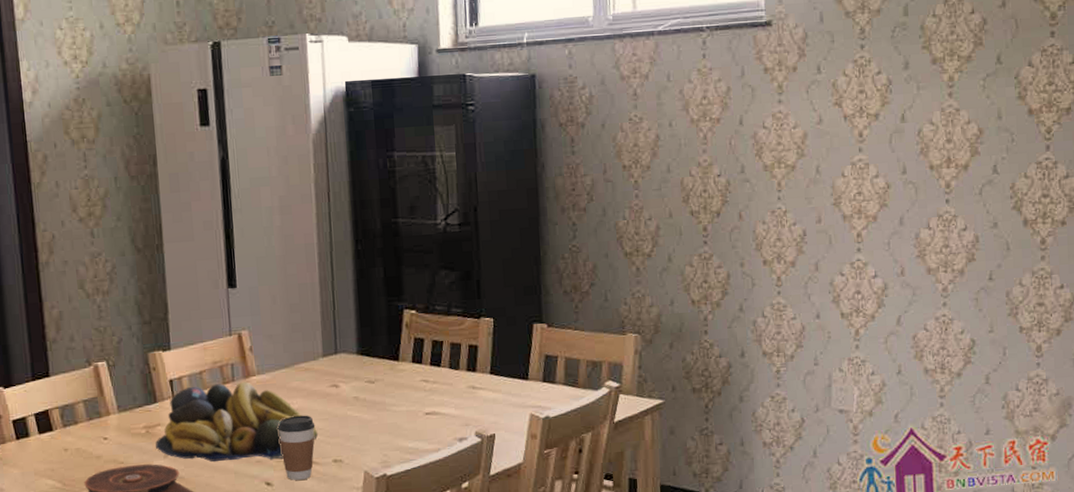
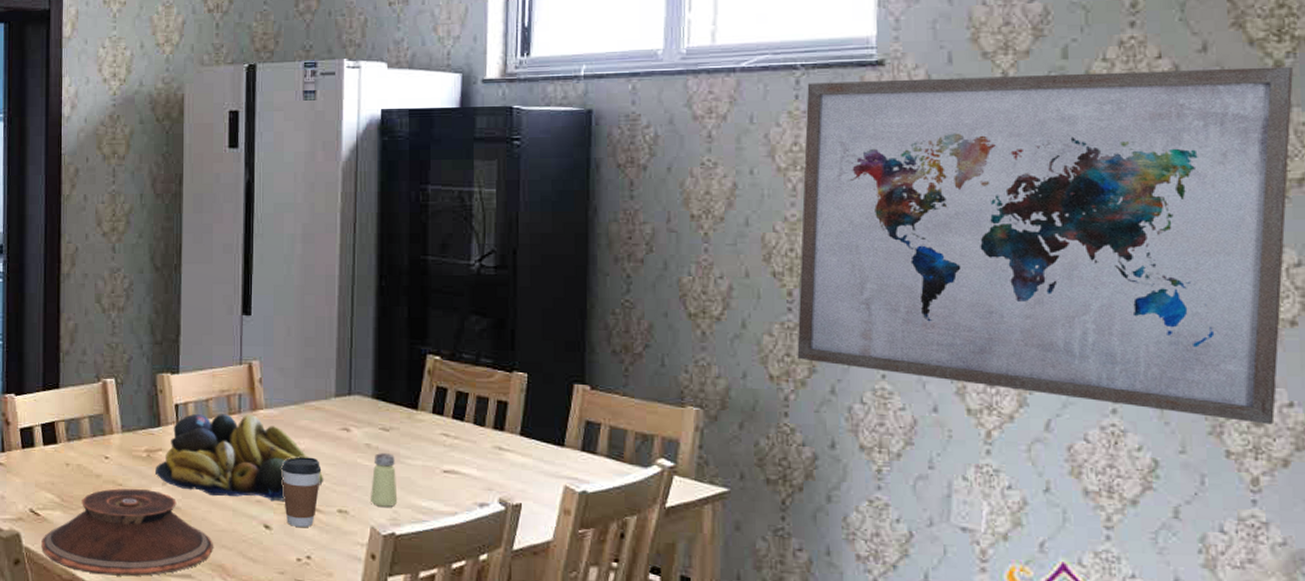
saltshaker: none [362,403,387,452] -> present [371,453,398,507]
wall art: none [712,17,1063,304] -> present [797,66,1293,425]

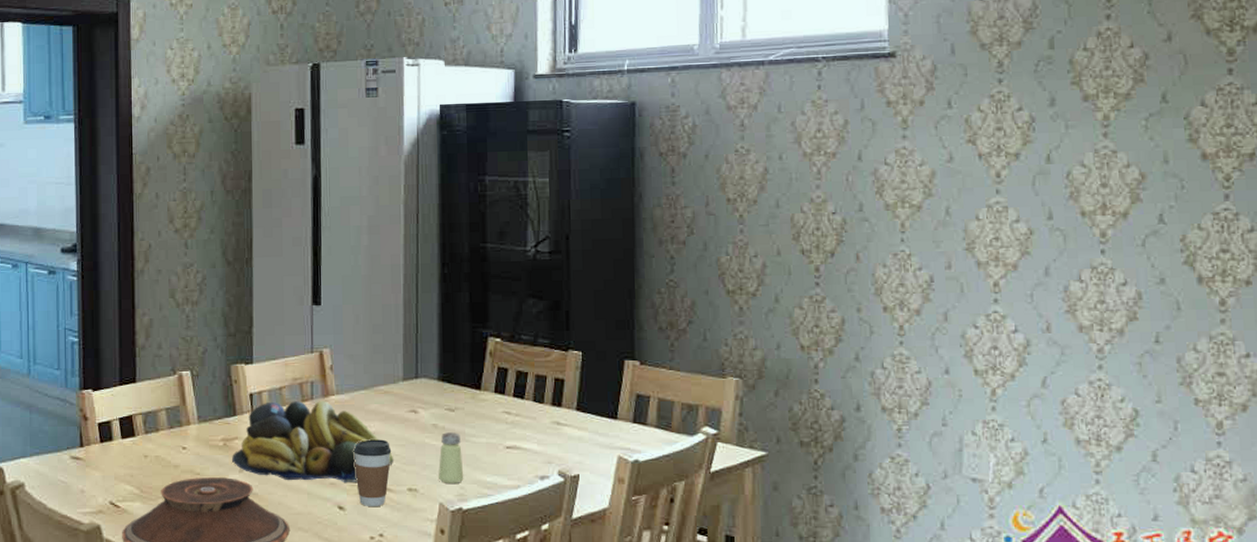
wall art: present [797,66,1293,425] -> none [824,53,1244,374]

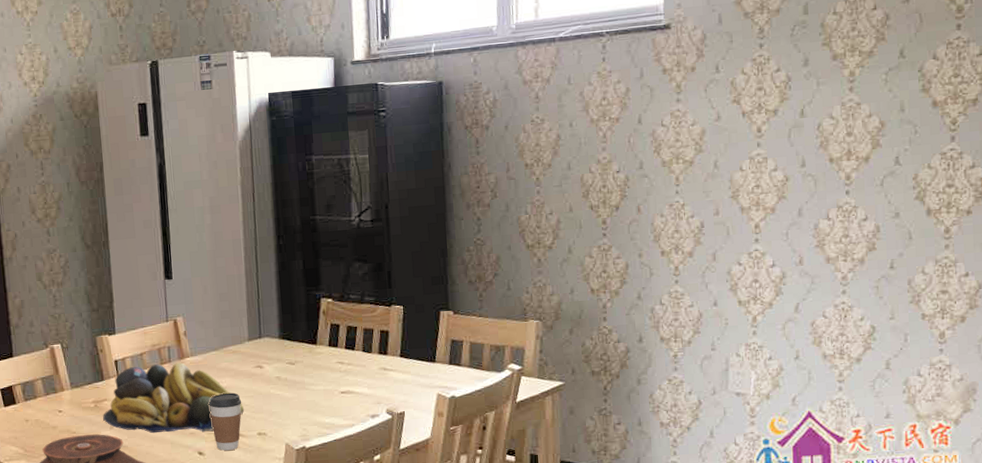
saltshaker: present [438,432,464,483] -> none [283,383,306,427]

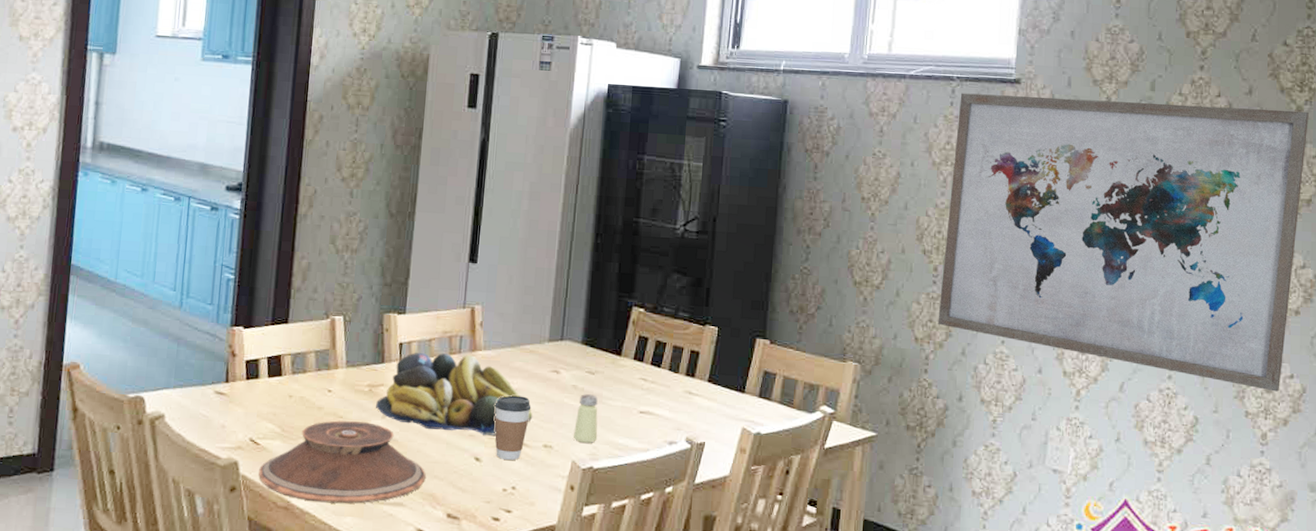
saltshaker: none [283,383,306,427] -> present [574,394,598,443]
wall art: none [611,10,970,292] -> present [938,93,1309,392]

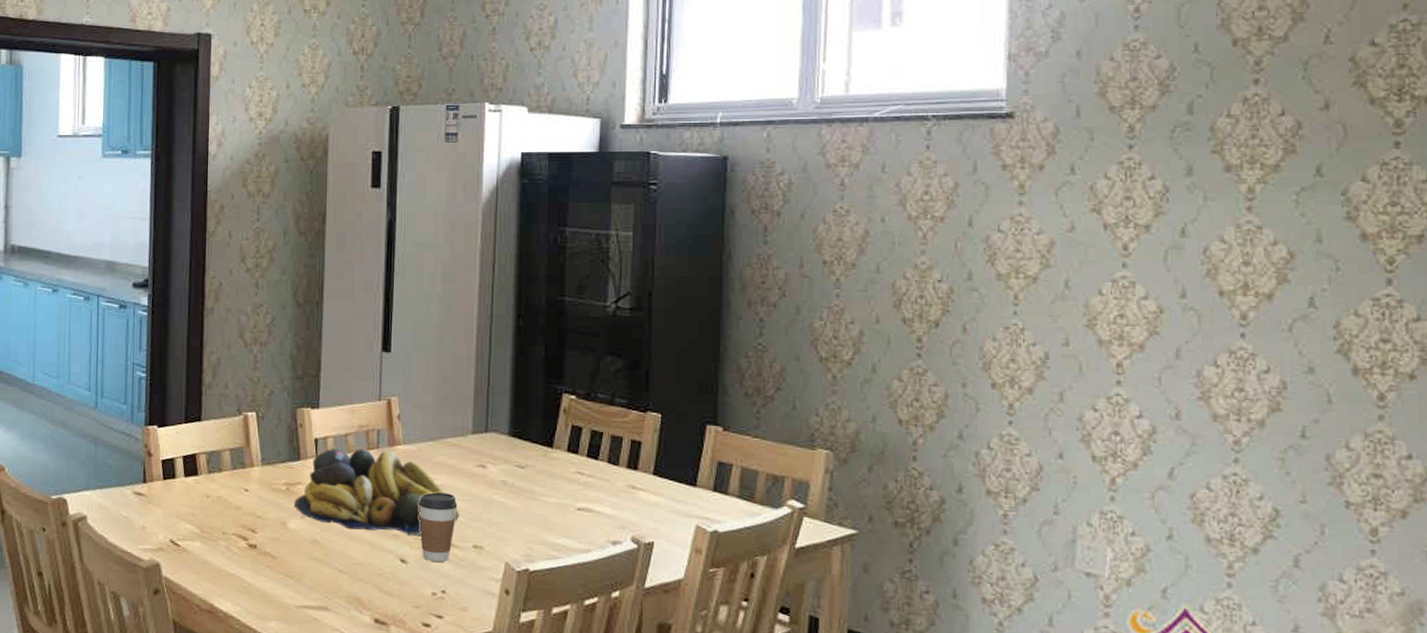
plate: present [258,420,426,504] -> none [181,521,350,608]
saltshaker: present [574,394,598,443] -> none [506,490,532,543]
wall art: present [938,93,1309,392] -> none [926,125,1413,476]

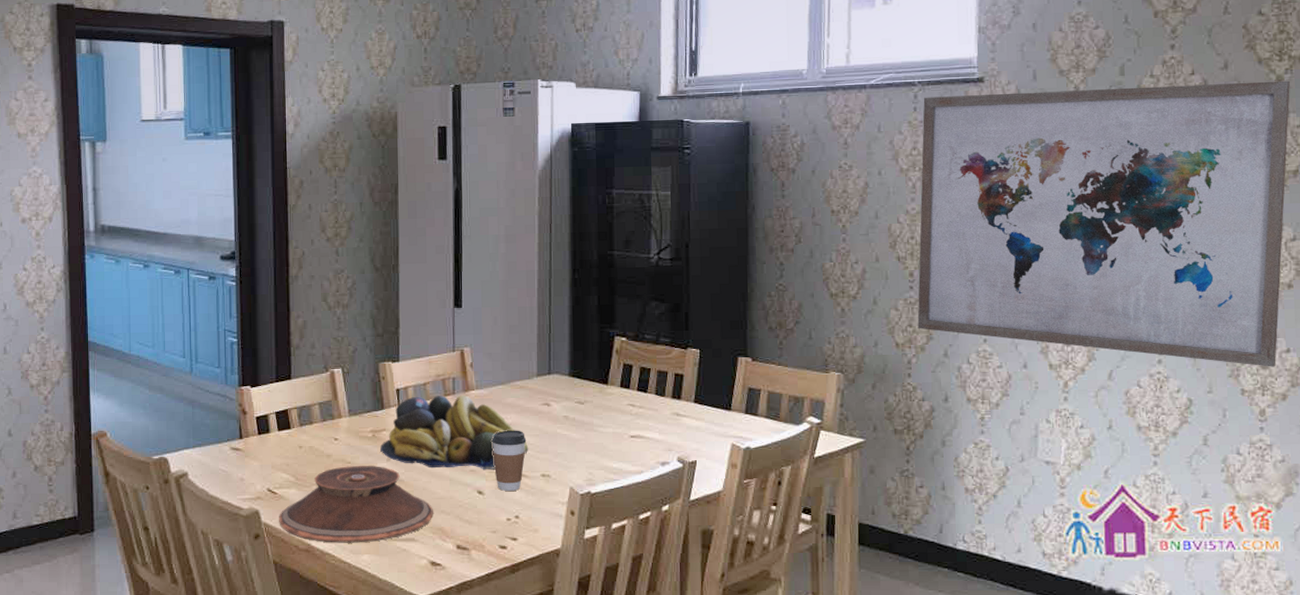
plate: none [181,521,350,608] -> present [279,466,433,543]
wall art: none [926,125,1413,476] -> present [917,80,1290,367]

